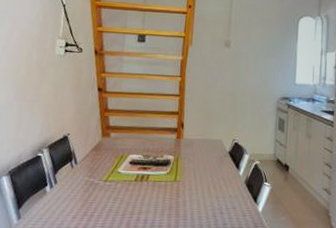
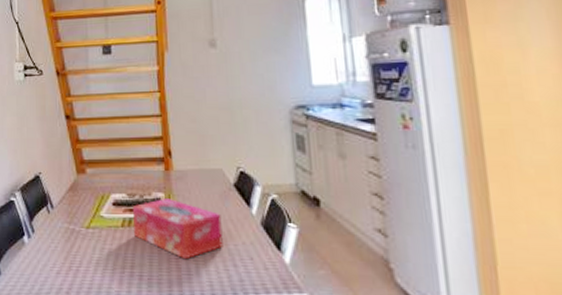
tissue box: none [145,160,216,208] -> present [133,199,223,260]

